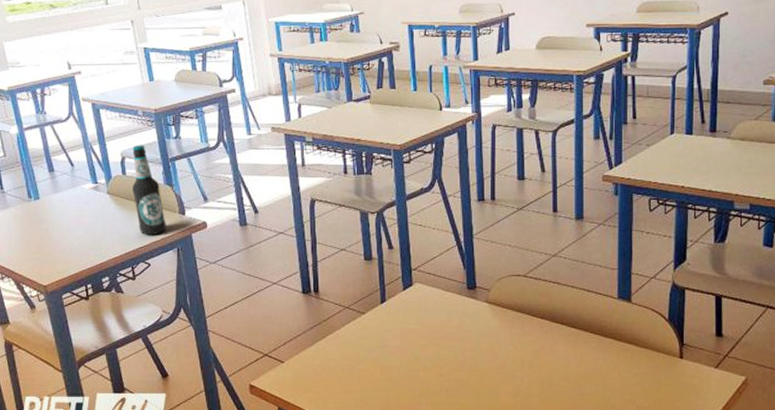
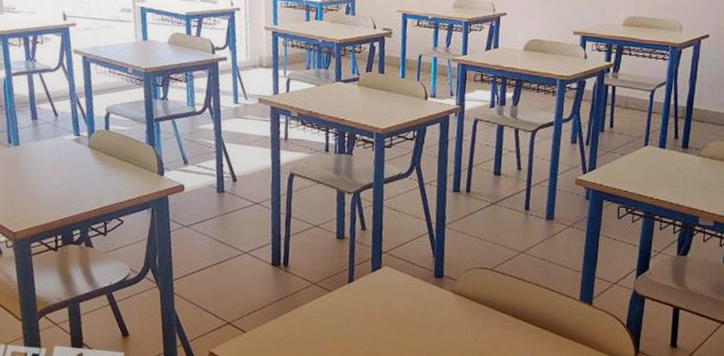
bottle: present [132,145,166,236] -> none [113,102,144,193]

